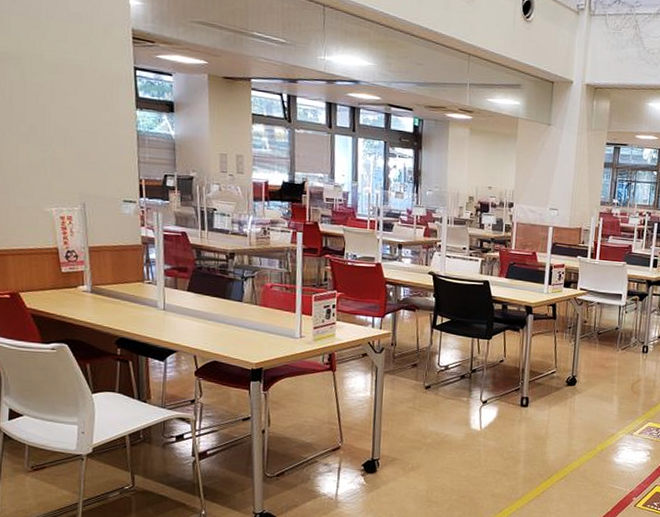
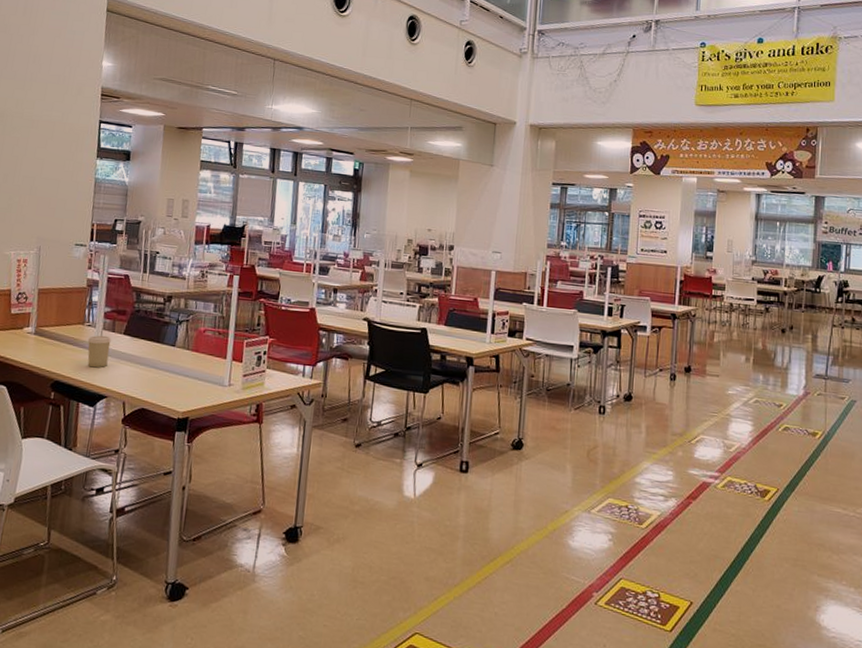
cup: none [149,292,175,324] -> present [87,335,111,368]

